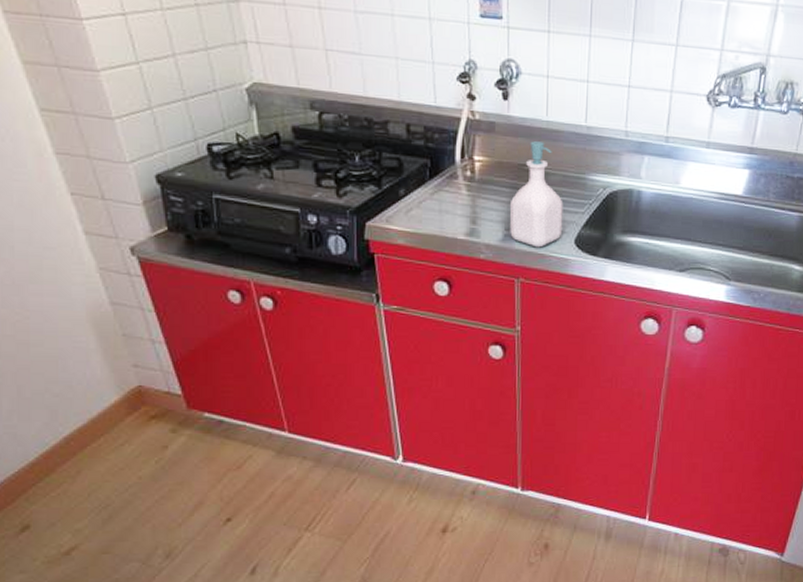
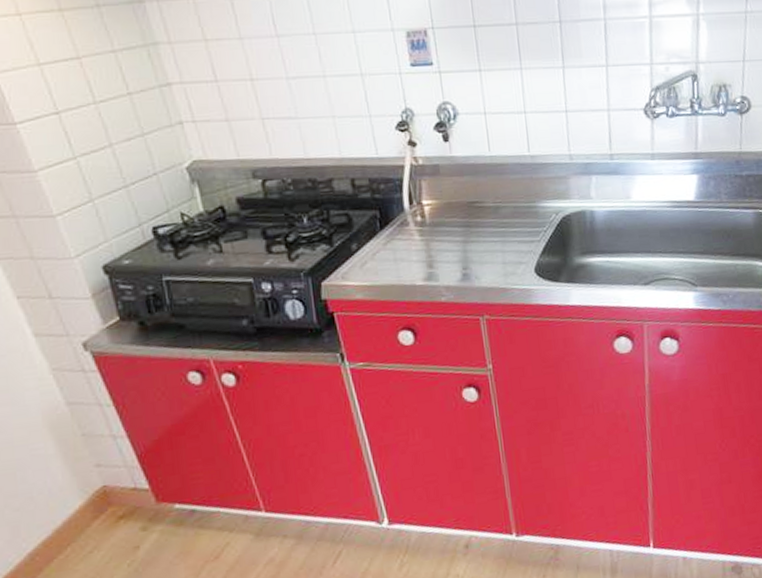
soap bottle: present [509,141,563,248] -> none [464,177,521,283]

